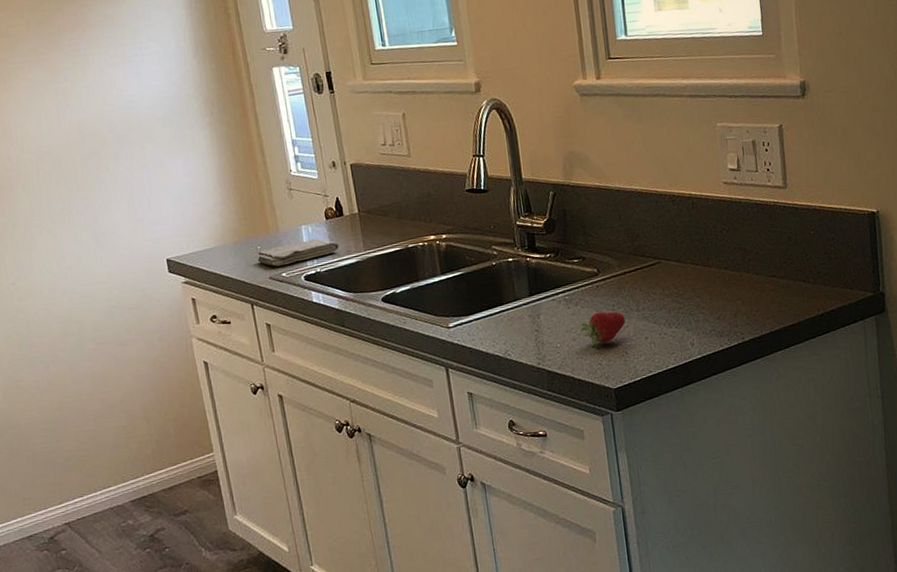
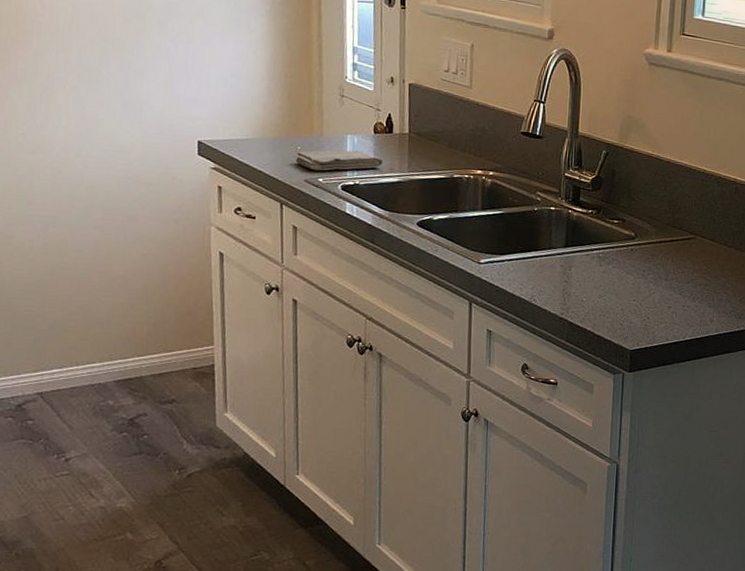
fruit: present [581,311,626,347] -> none [609,274,653,307]

